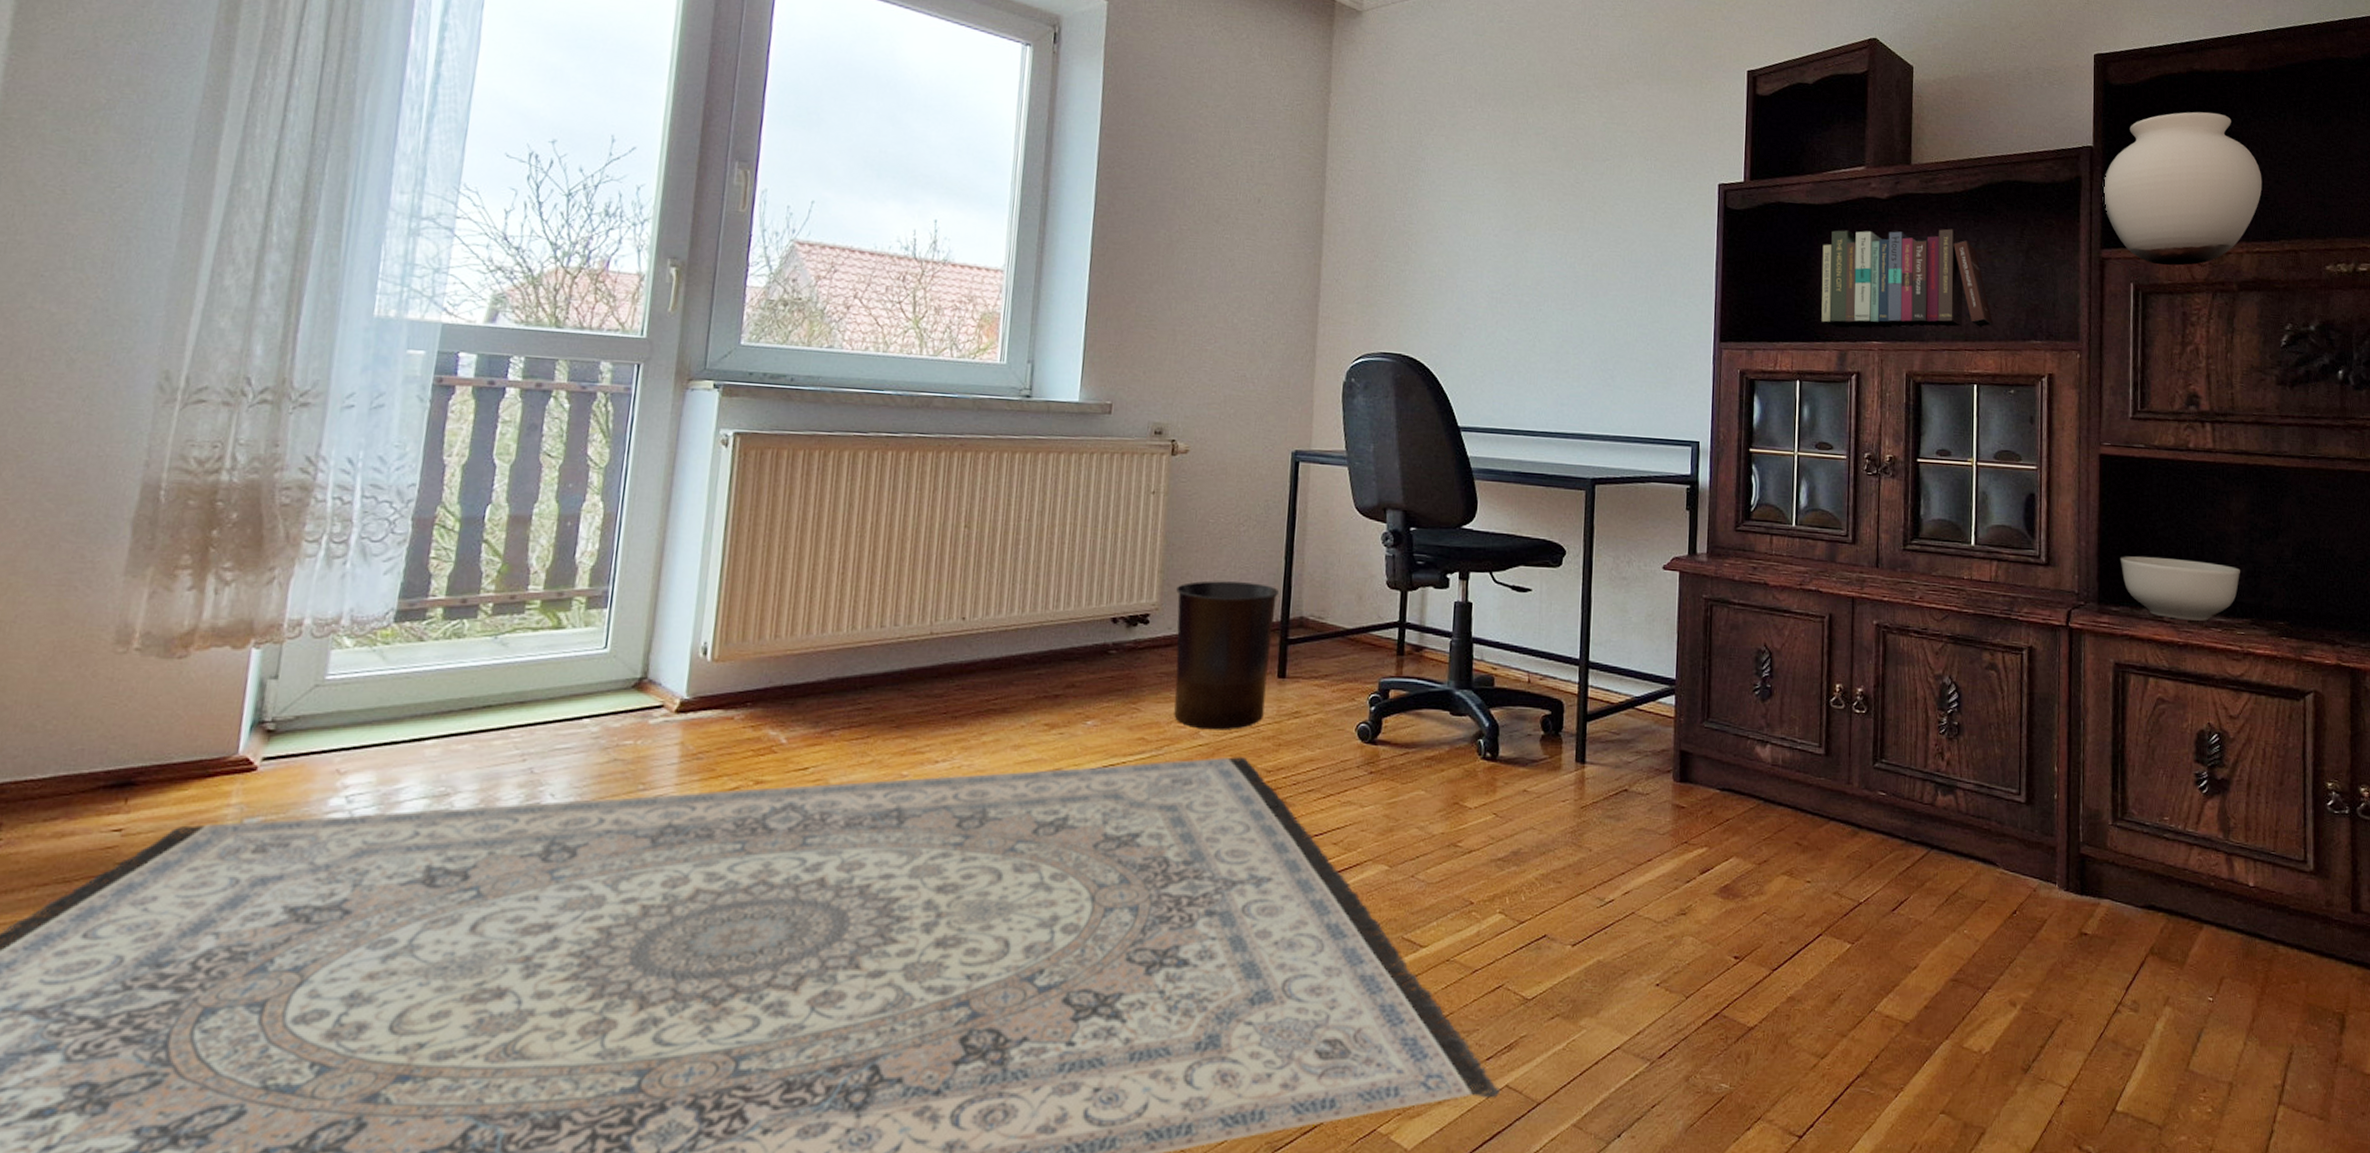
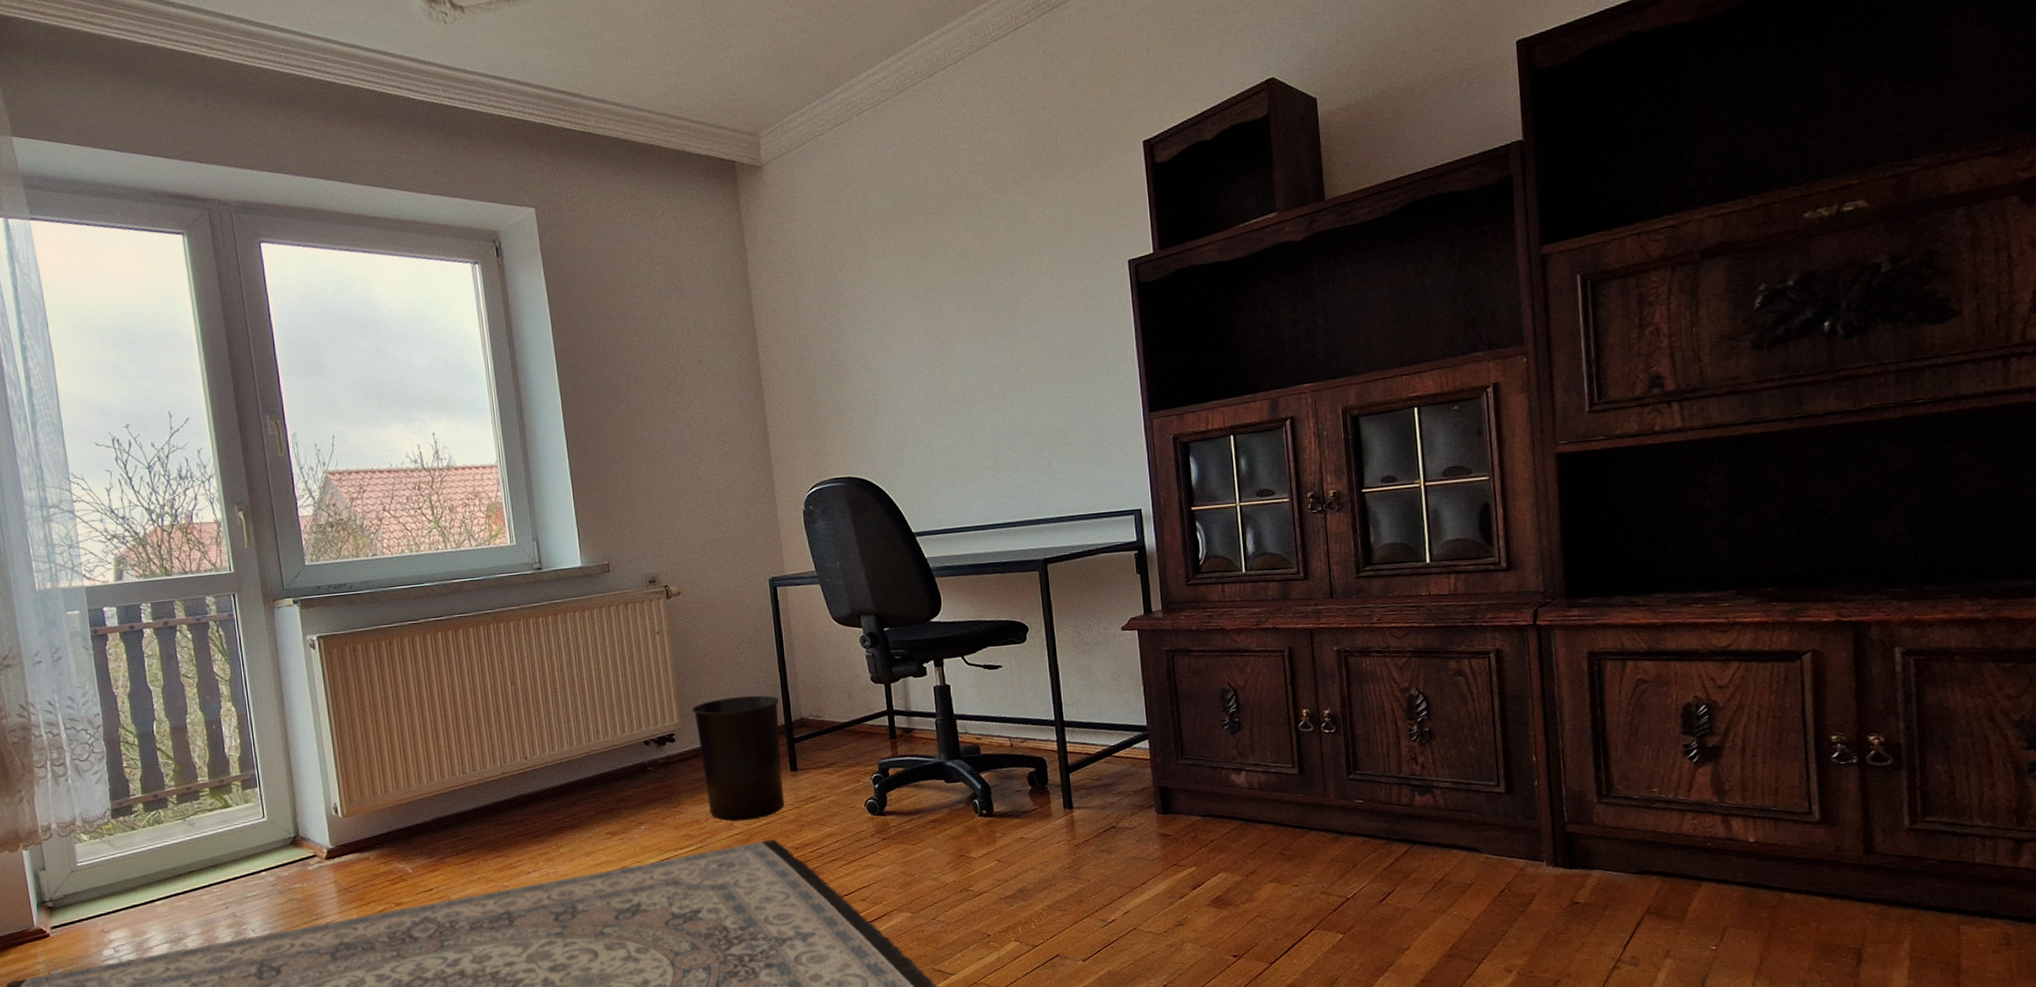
books: present [1821,228,1994,329] -> none [1241,256,1430,378]
vase: present [2102,111,2262,266] -> none [1537,74,1723,250]
bowl: present [2120,556,2240,621] -> none [1586,541,1721,602]

